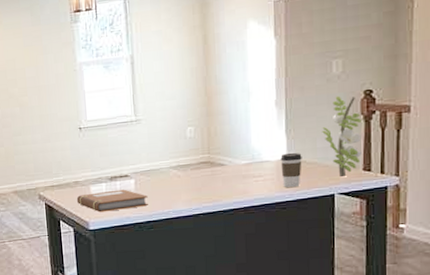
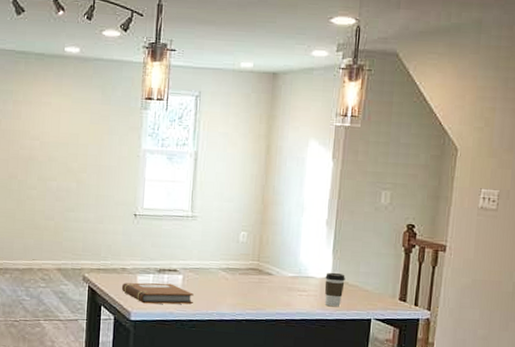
flower: present [322,95,362,178] -> none [366,225,402,304]

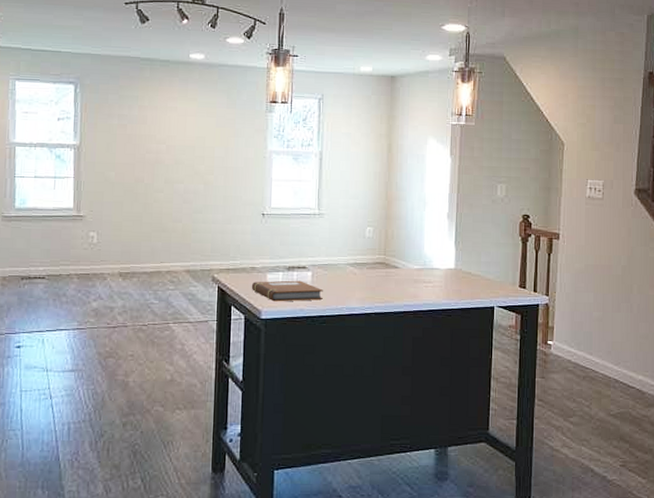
coffee cup: present [324,273,345,307] -> none [449,264,468,297]

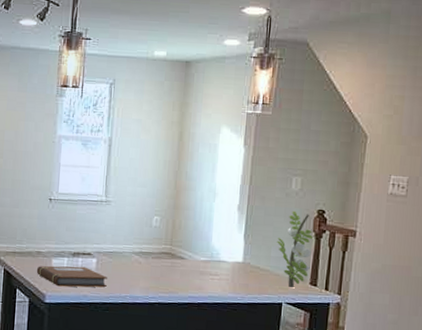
flower: none [486,216,519,292] -> present [277,210,313,288]

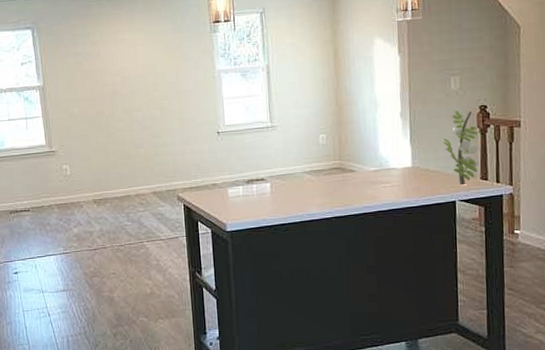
notebook: present [36,265,107,288] -> none [214,192,283,214]

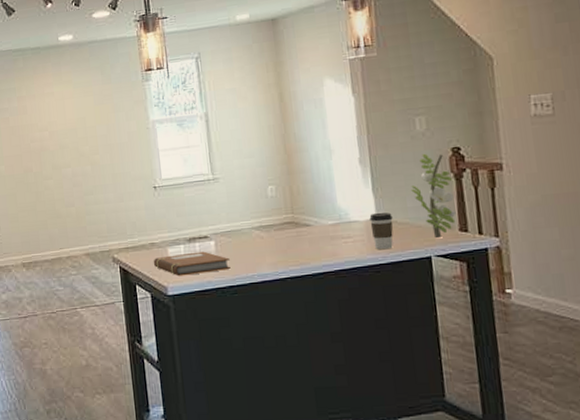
notebook: none [214,192,283,214] -> present [153,251,231,276]
coffee cup: none [406,161,426,194] -> present [369,212,393,250]

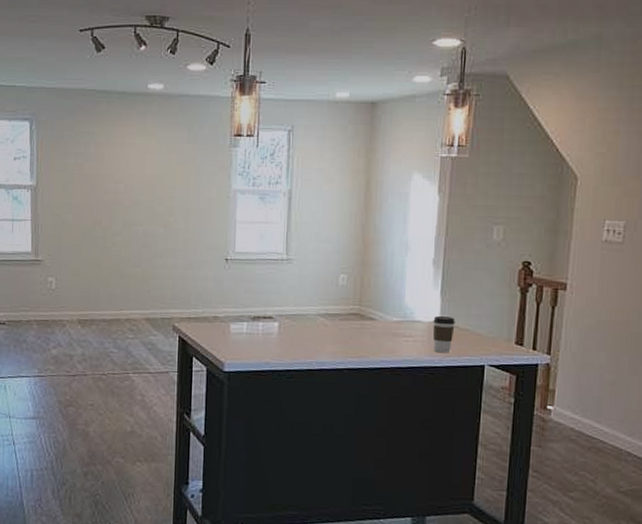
notebook: present [153,251,231,276] -> none [213,331,291,354]
flower: present [411,153,456,239] -> none [477,263,518,349]

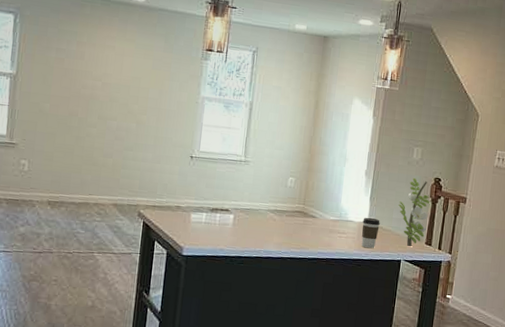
flower: none [477,263,518,349] -> present [398,177,430,247]

